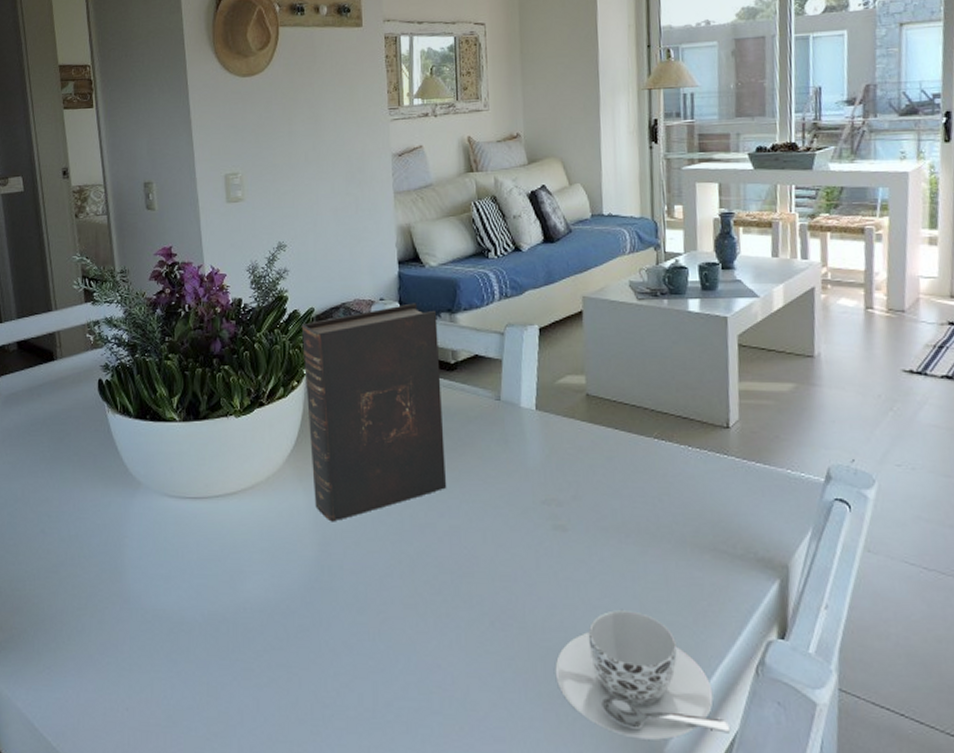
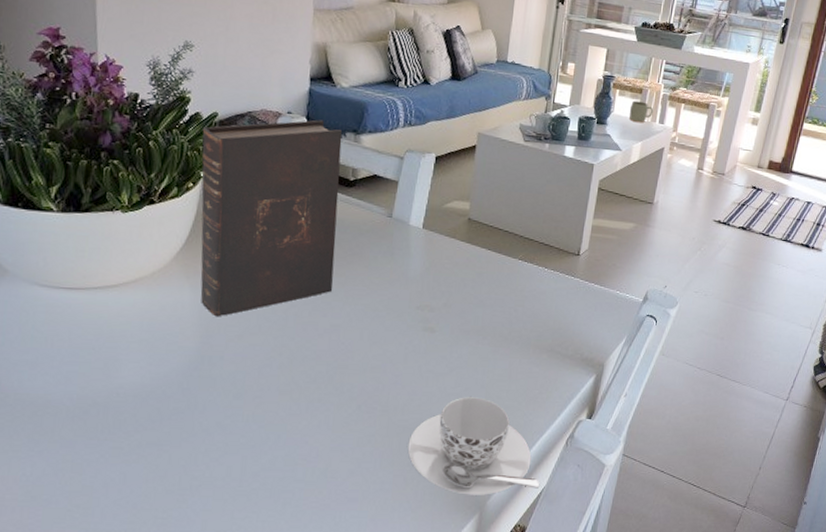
mug: none [760,236,792,261] -> present [629,100,654,122]

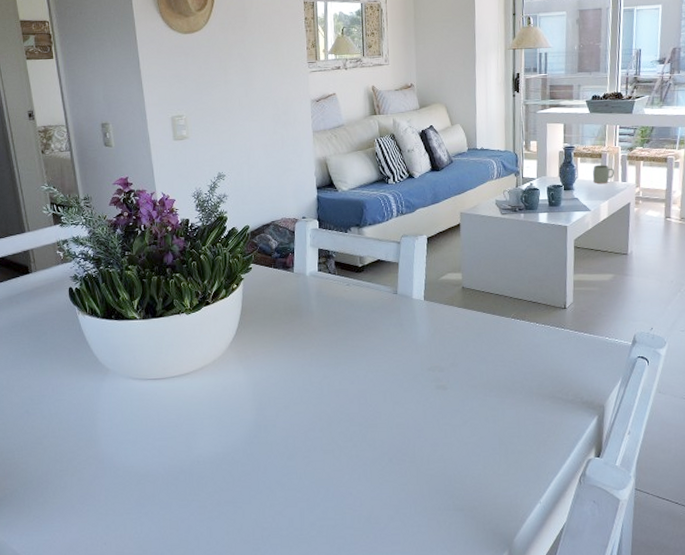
bible: present [200,120,343,317] -> none [240,220,355,392]
teacup: present [407,396,540,495] -> none [436,443,561,534]

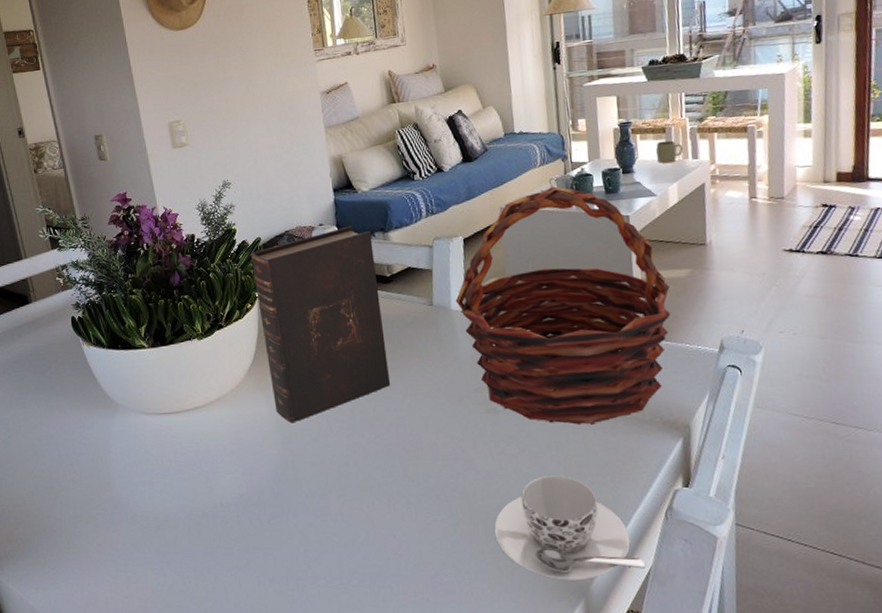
bible: none [240,220,355,392] -> present [251,225,390,423]
basket: none [417,197,596,402] -> present [455,186,671,425]
teacup: none [436,443,561,534] -> present [494,474,646,580]

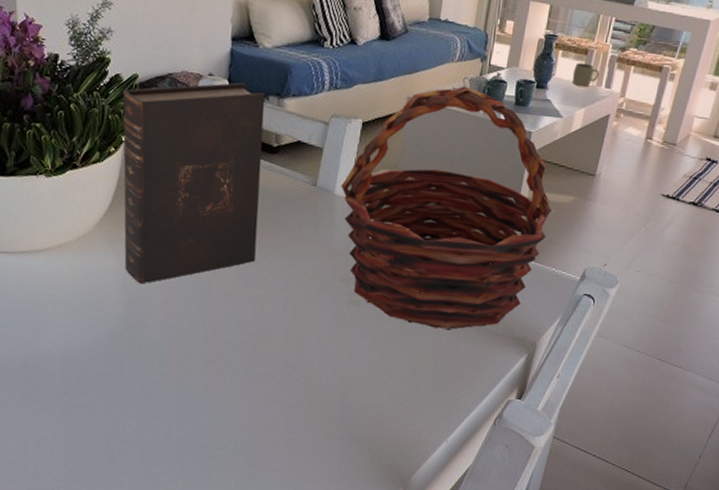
teacup: present [494,474,646,580] -> none [331,371,466,471]

